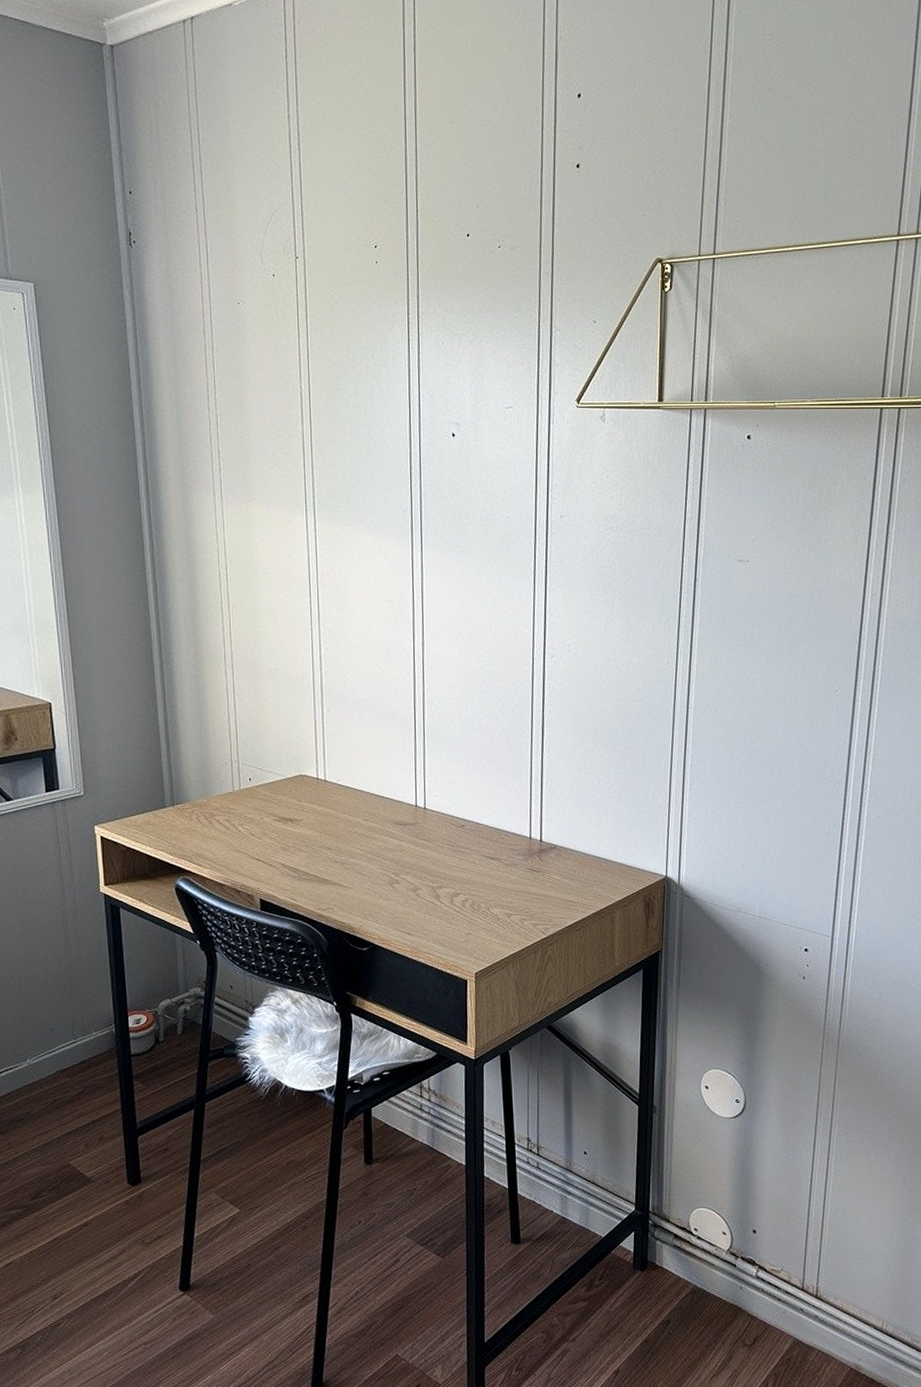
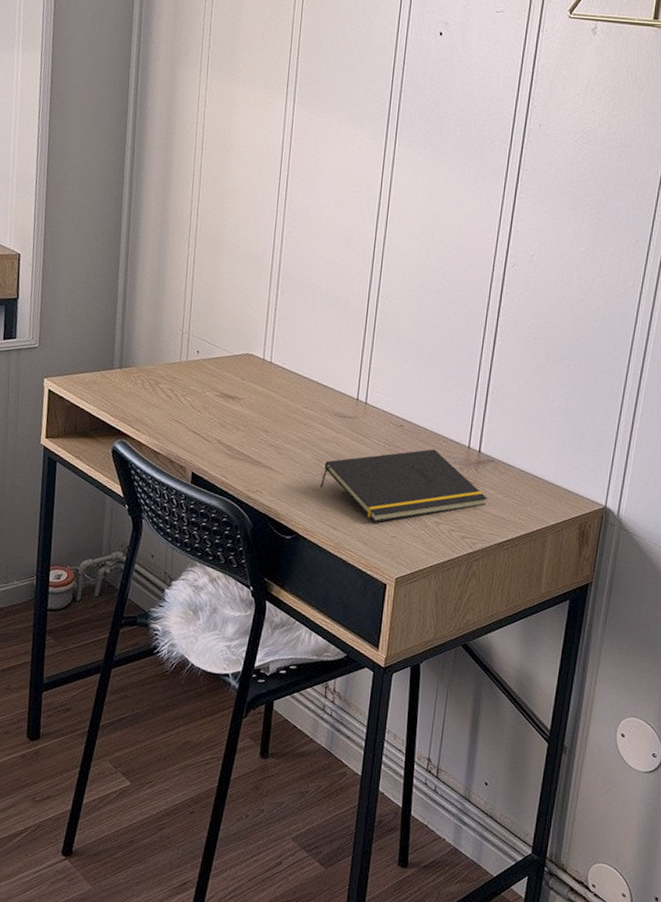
notepad: none [390,844,554,923] -> present [320,449,487,523]

